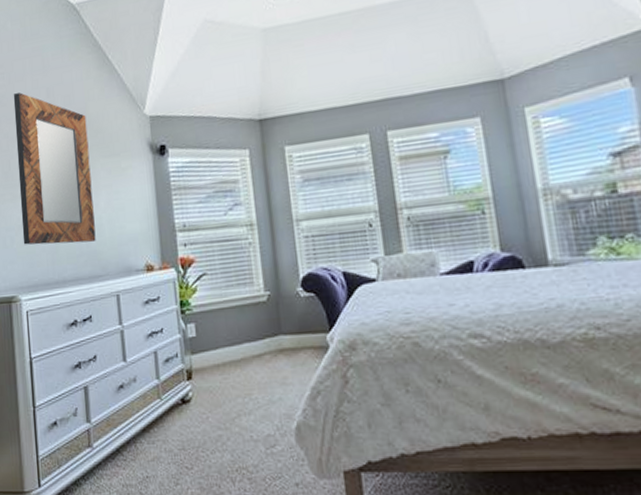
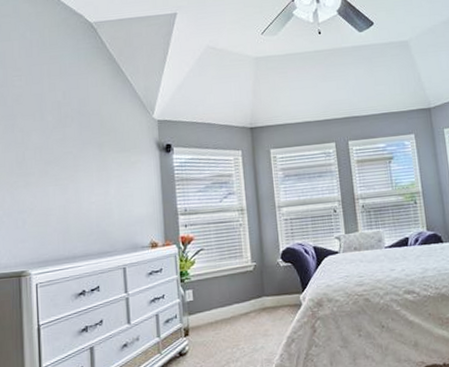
home mirror: present [13,92,96,245] -> none [30,93,106,226]

